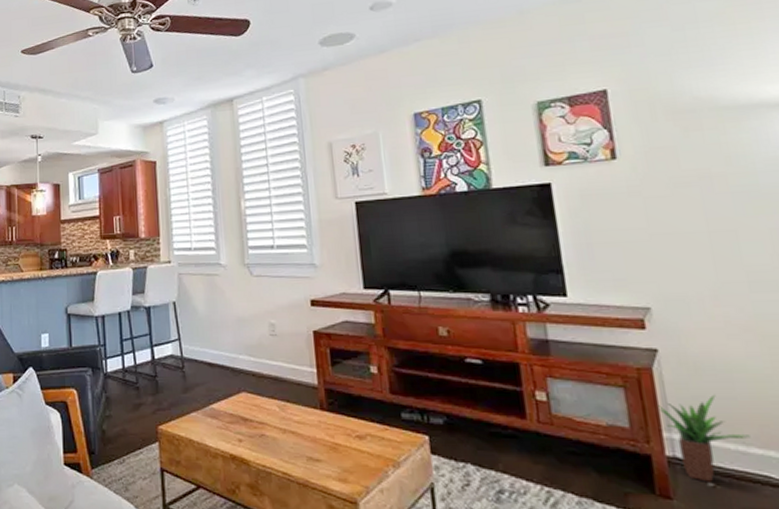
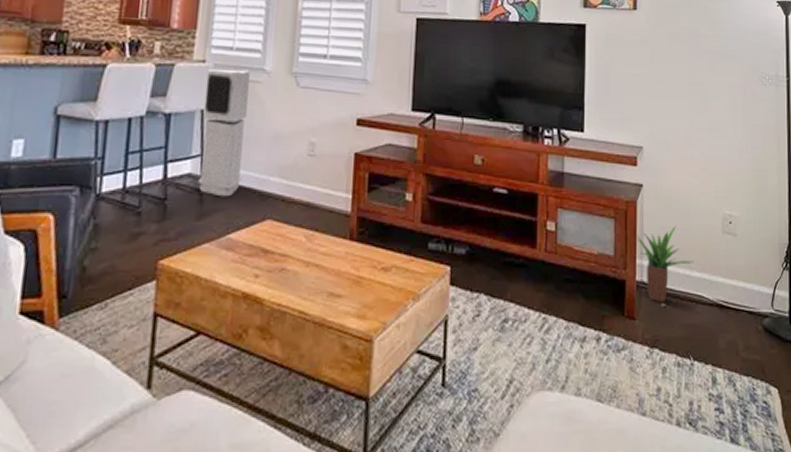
air purifier: none [173,265,216,374] -> present [197,68,250,197]

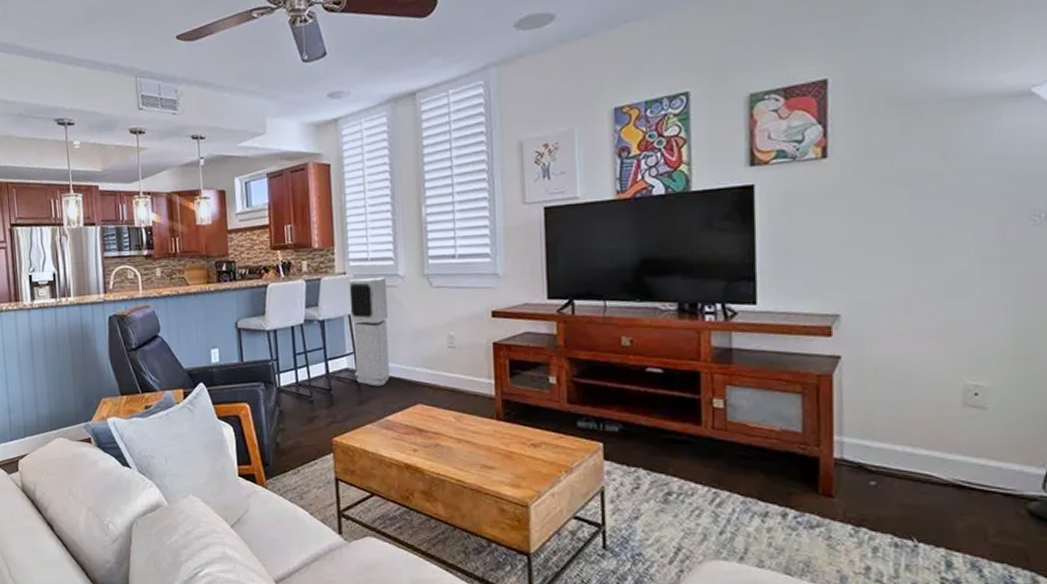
potted plant: present [637,226,694,303] -> none [833,400,919,481]

